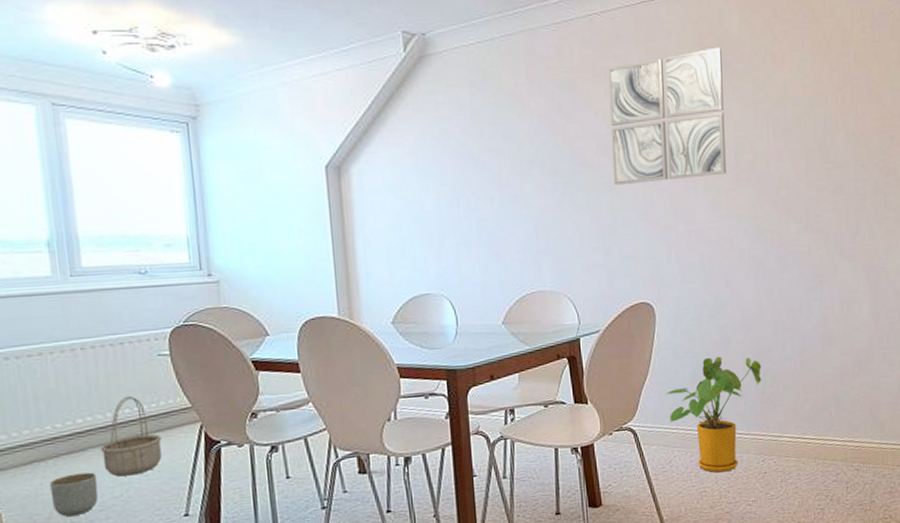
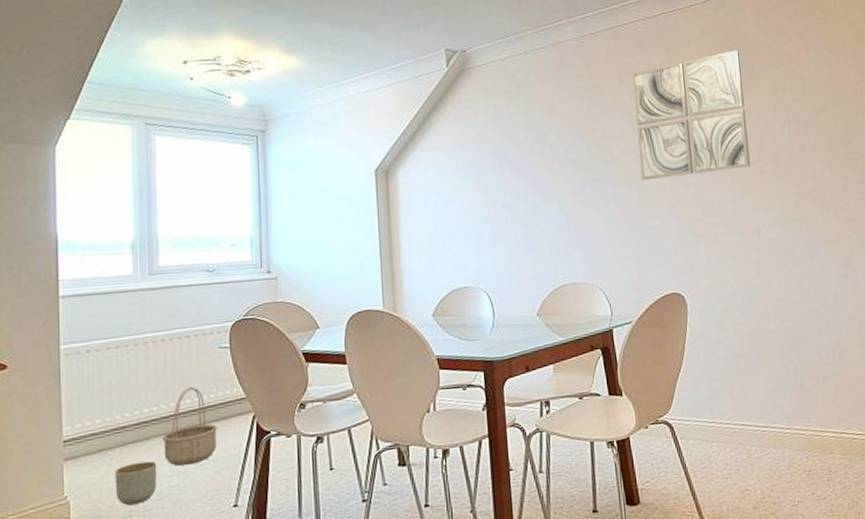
house plant: present [665,356,762,473] -> none [700,347,800,470]

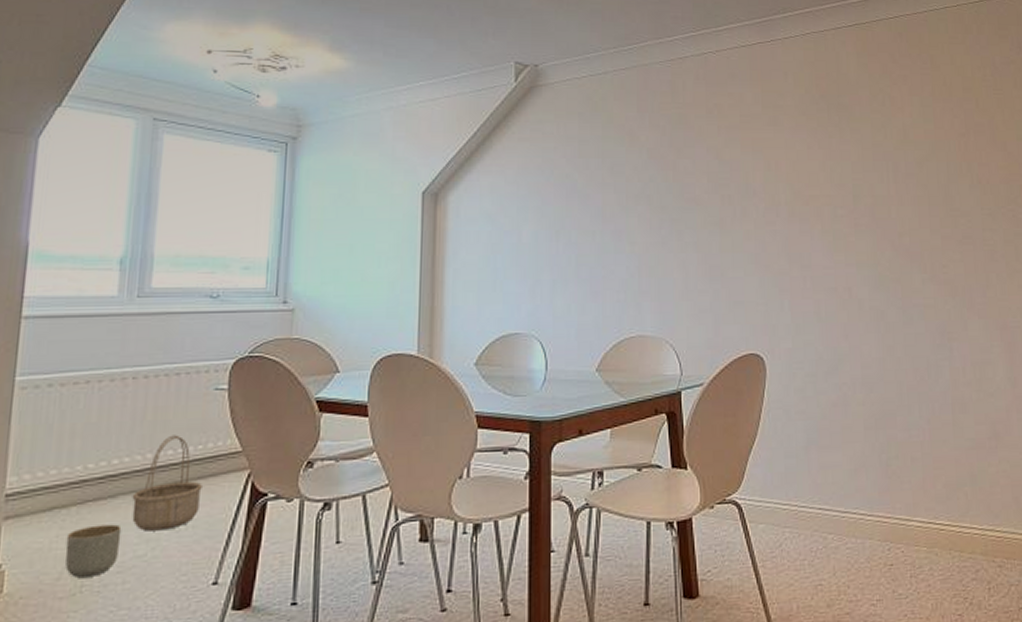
wall art: present [632,50,750,181] -> none [721,89,844,225]

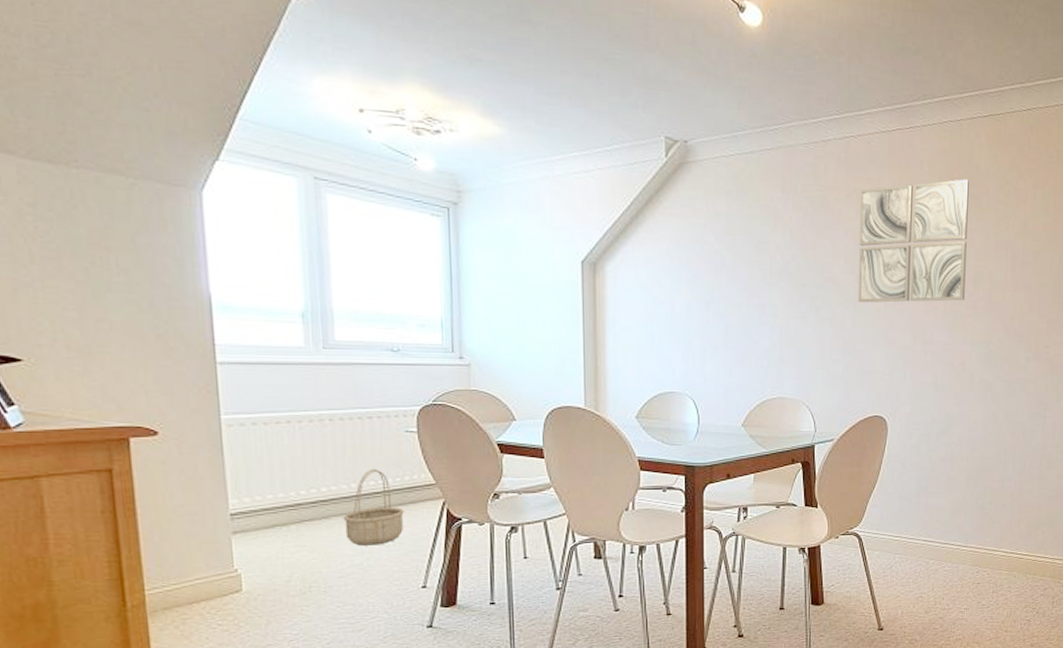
planter: present [65,524,122,578] -> none [290,539,339,580]
wall art: none [721,89,844,225] -> present [857,179,969,303]

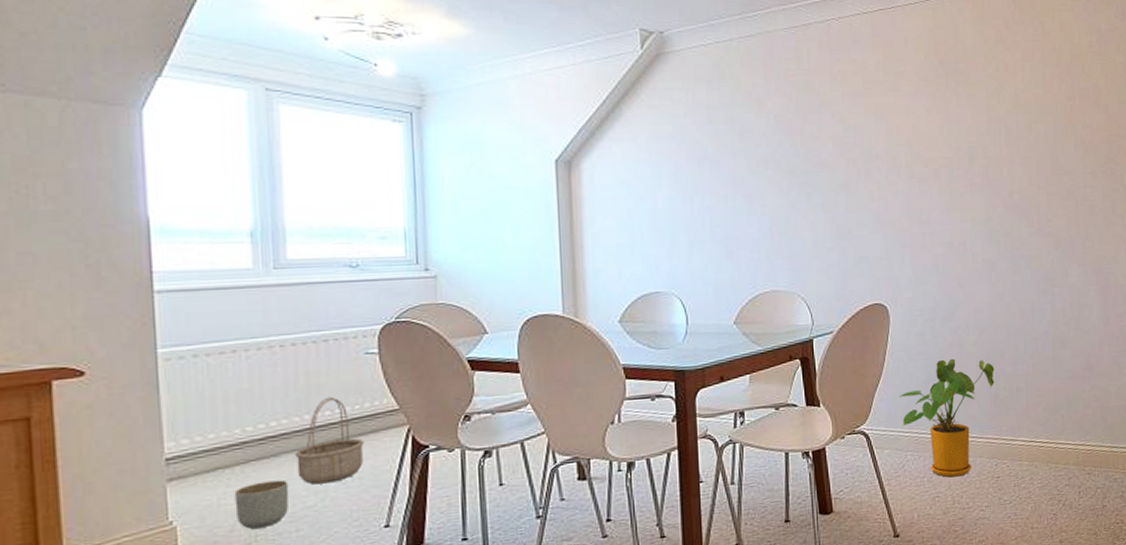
planter: none [290,539,339,580] -> present [234,480,289,529]
wall art: present [857,179,969,303] -> none [845,55,960,187]
house plant: none [891,471,983,580] -> present [898,358,995,478]

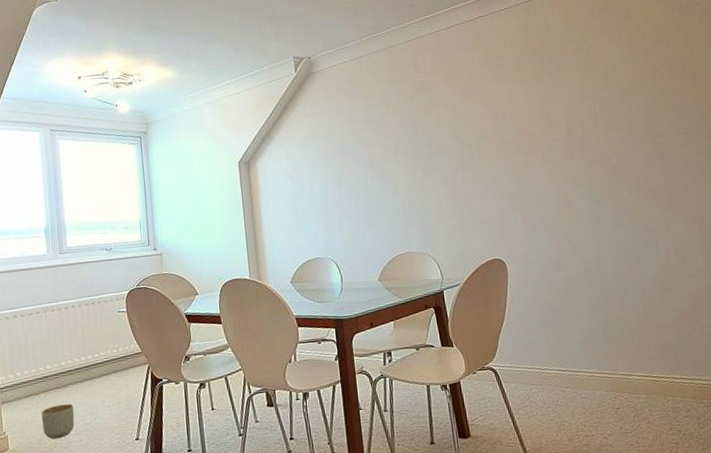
basket: present [294,397,364,485] -> none [77,344,120,408]
house plant: present [898,358,995,478] -> none [520,303,608,408]

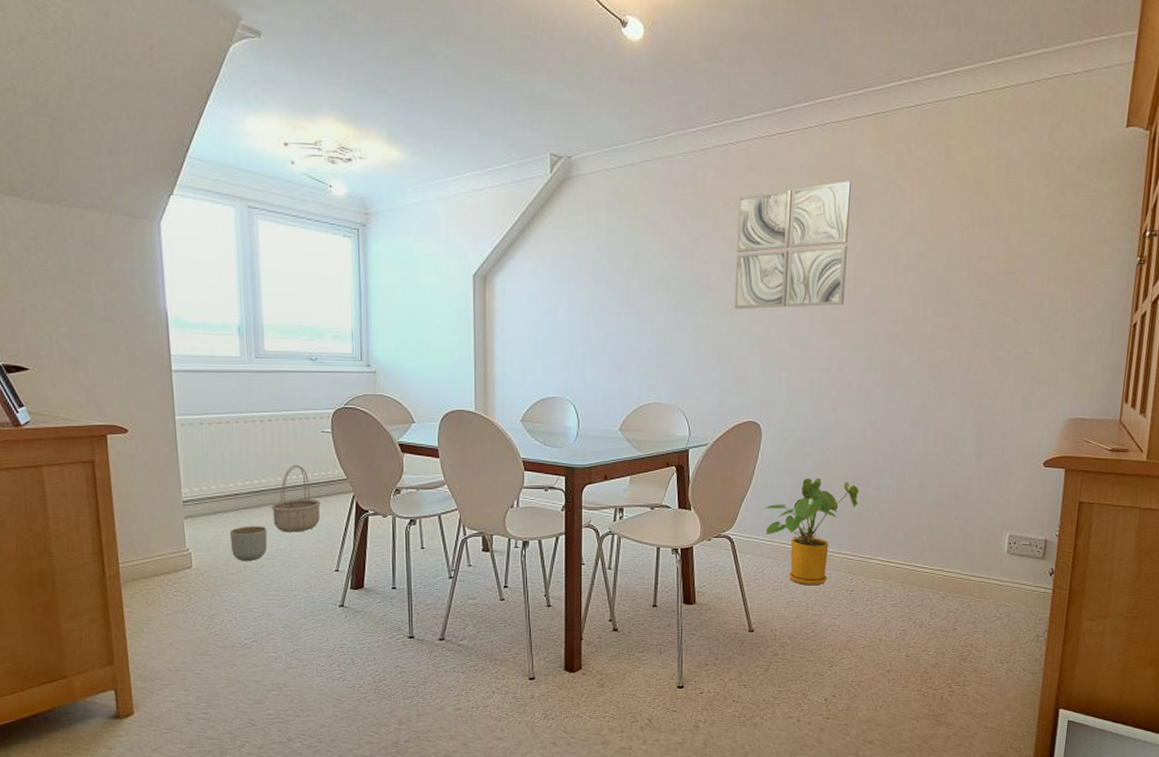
basket: none [77,344,120,408] -> present [271,464,320,532]
wall art: none [454,46,561,163] -> present [734,181,851,310]
house plant: none [520,303,608,408] -> present [764,478,859,586]

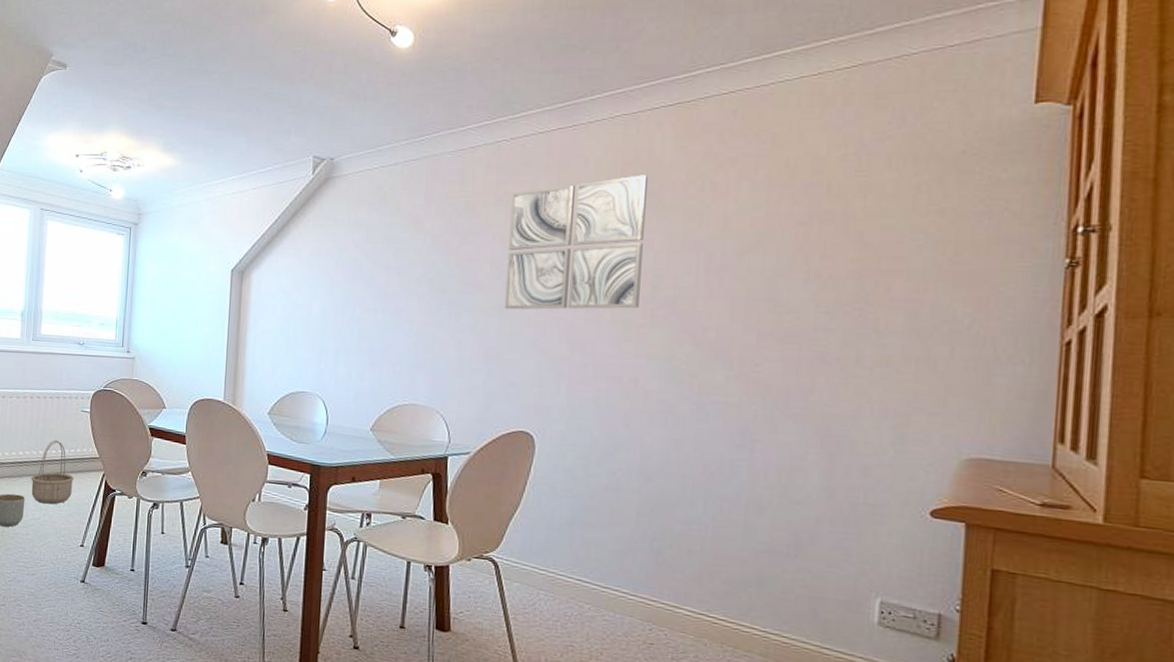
house plant: present [764,478,859,586] -> none [536,502,660,631]

